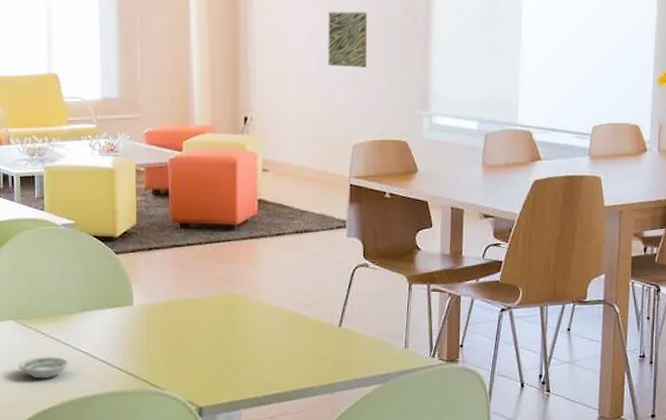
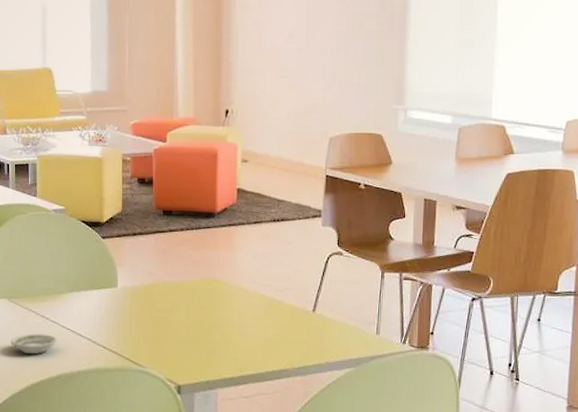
wall art: present [328,12,368,68] -> none [306,9,346,63]

